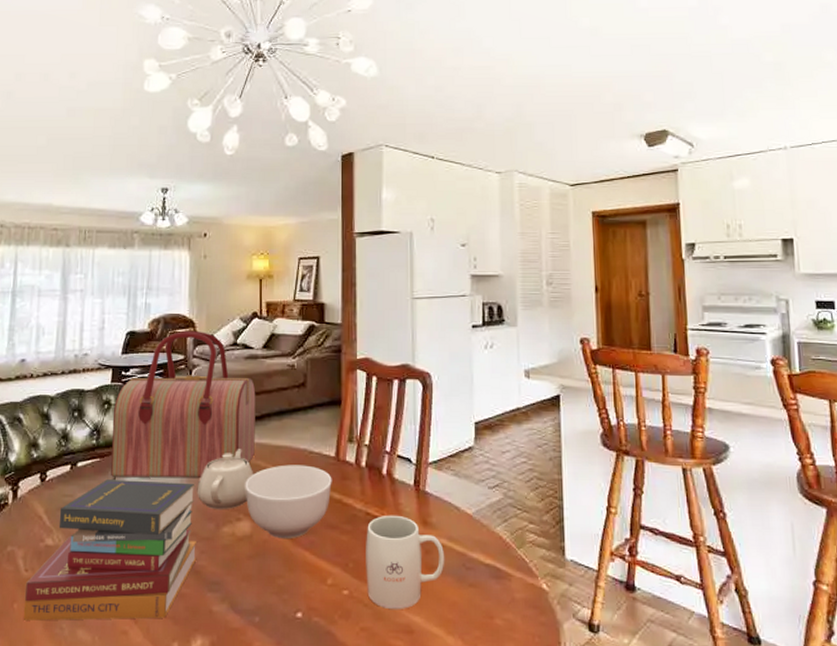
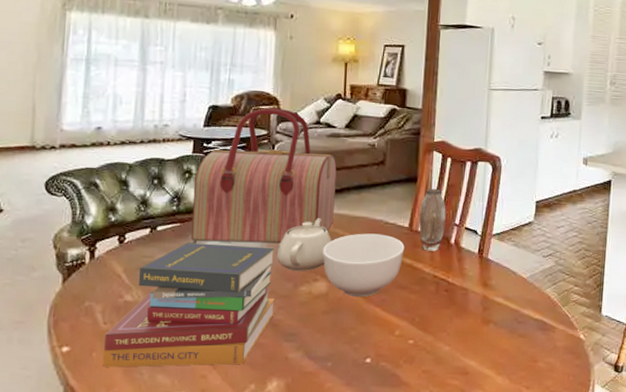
vase: none [346,411,375,484] -> present [419,188,446,251]
mug: present [366,515,445,610] -> none [430,278,501,356]

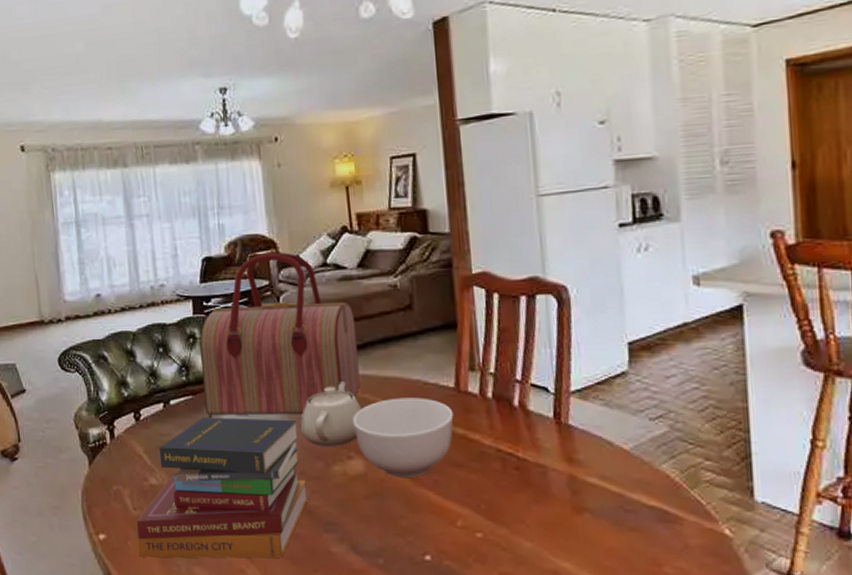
vase: present [419,188,446,251] -> none [466,335,503,417]

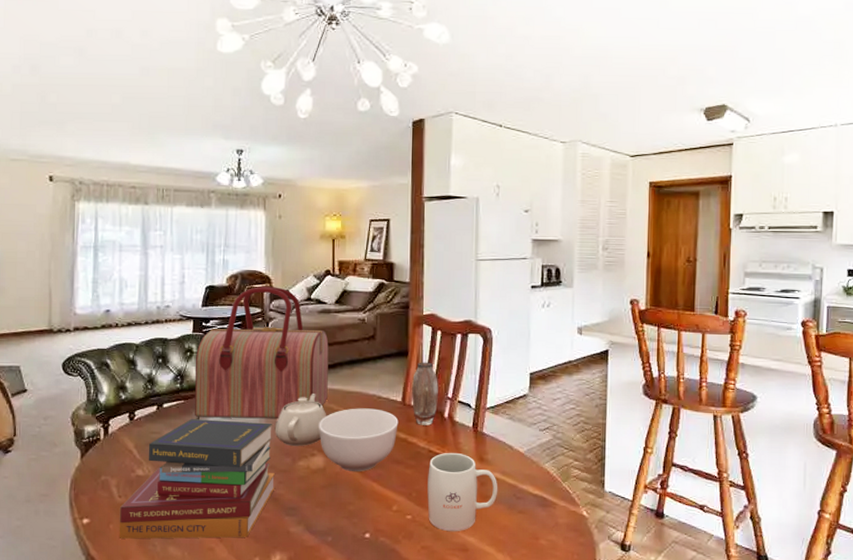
vase: none [466,335,503,417] -> present [412,362,438,425]
mug: none [498,451,598,555] -> present [427,452,498,532]

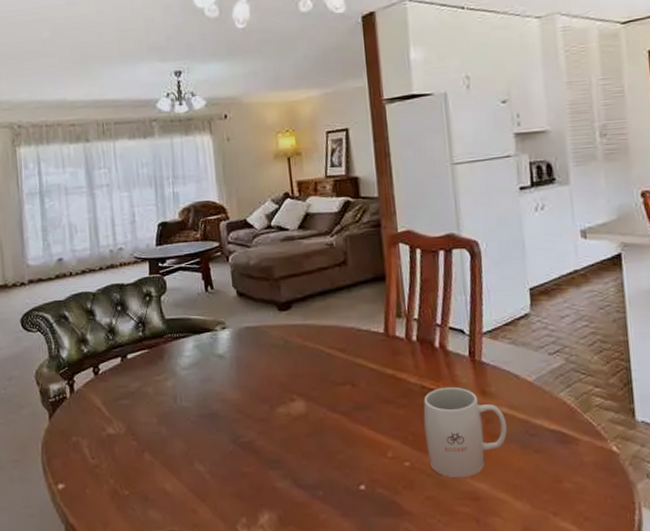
books: present [119,419,276,539] -> none [93,367,255,503]
handbag: present [194,286,329,419] -> none [155,216,302,366]
teapot: present [274,394,327,446] -> none [247,331,303,391]
bowl: present [319,408,399,471] -> none [295,343,384,415]
vase: present [412,362,438,425] -> none [394,285,426,358]

